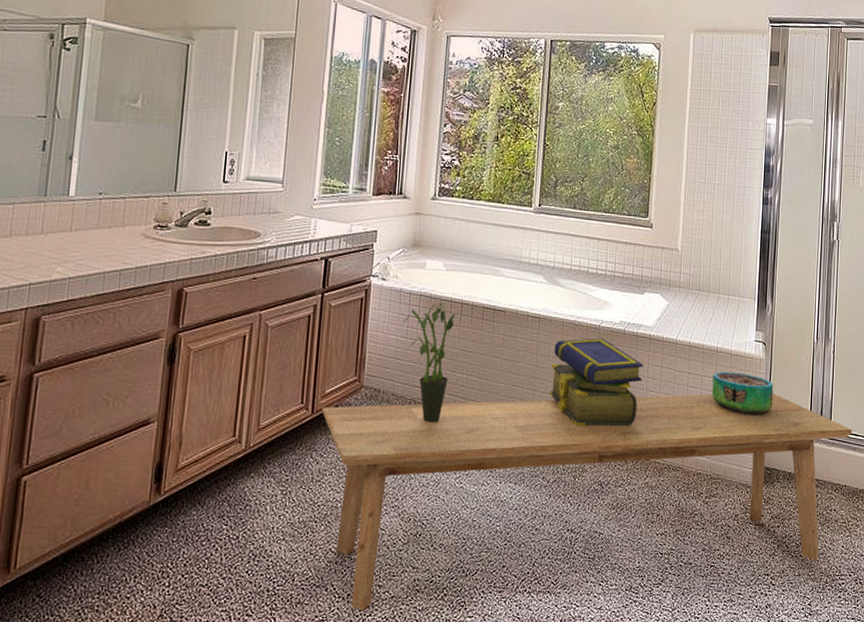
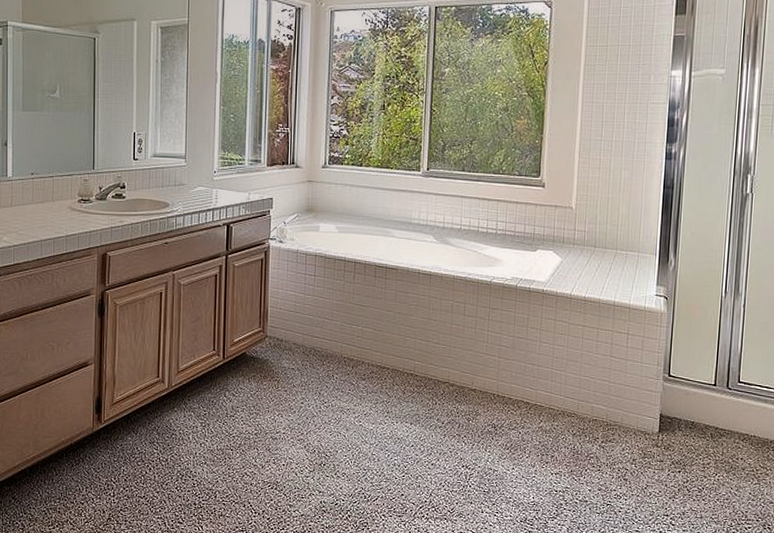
bench: present [322,393,852,611] -> none [232,346,763,525]
potted plant: present [404,302,455,423] -> none [301,261,349,369]
stack of books: present [548,338,643,426] -> none [441,293,536,374]
decorative bowl: present [712,372,774,414] -> none [609,325,676,366]

